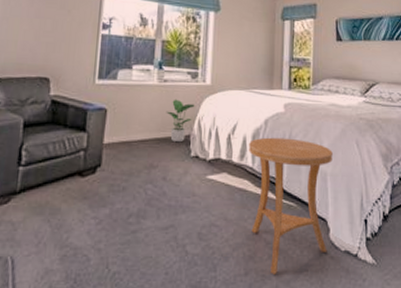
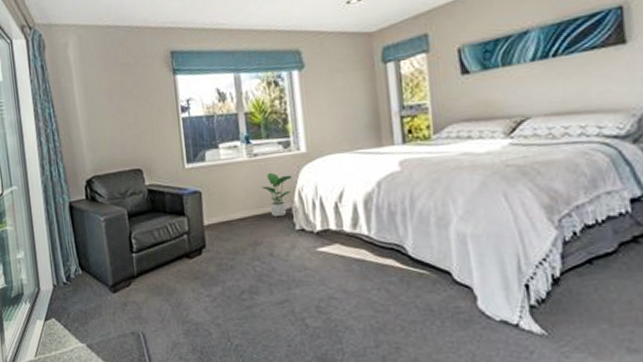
side table: present [249,137,333,274] -> none [361,199,477,347]

